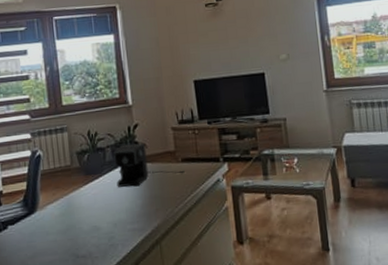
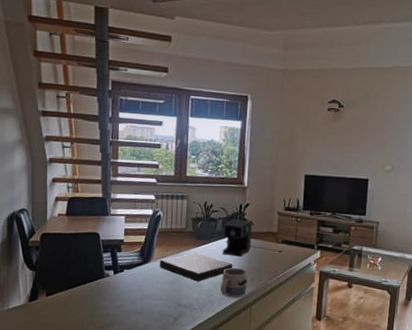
book: none [47,190,132,225] -> present [160,252,233,282]
mug: none [121,200,153,237] -> present [220,268,248,298]

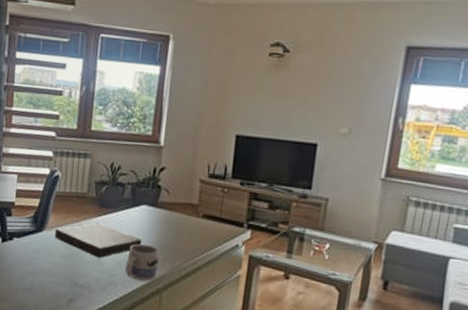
coffee maker: present [222,219,283,257] -> none [129,185,204,231]

